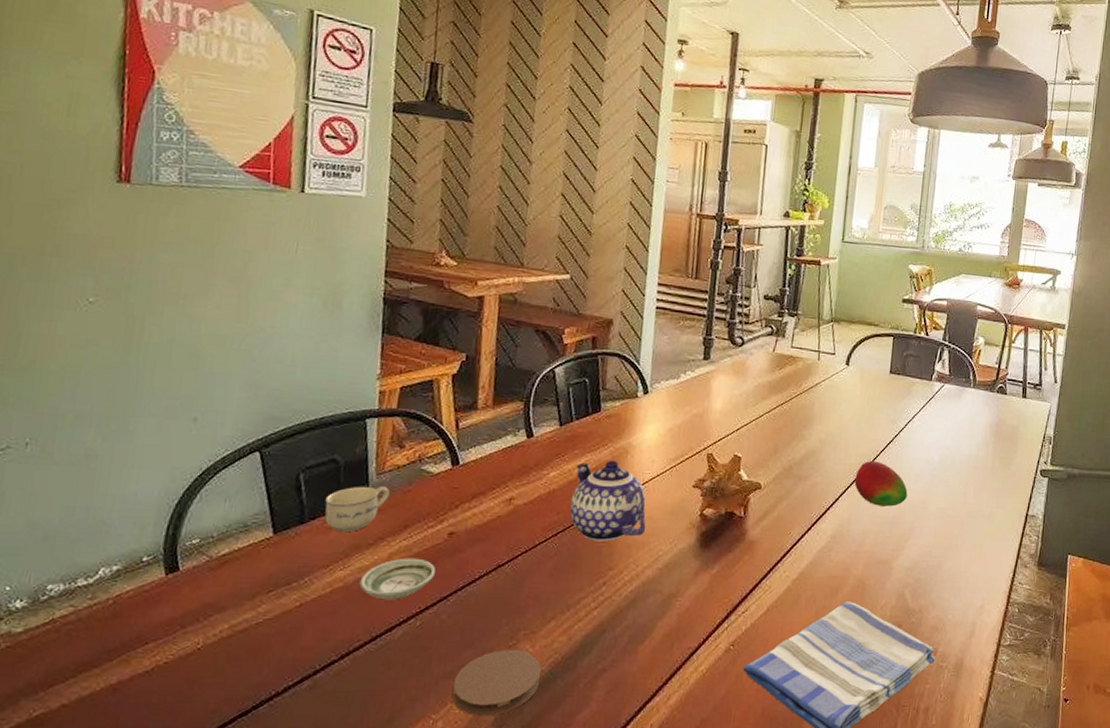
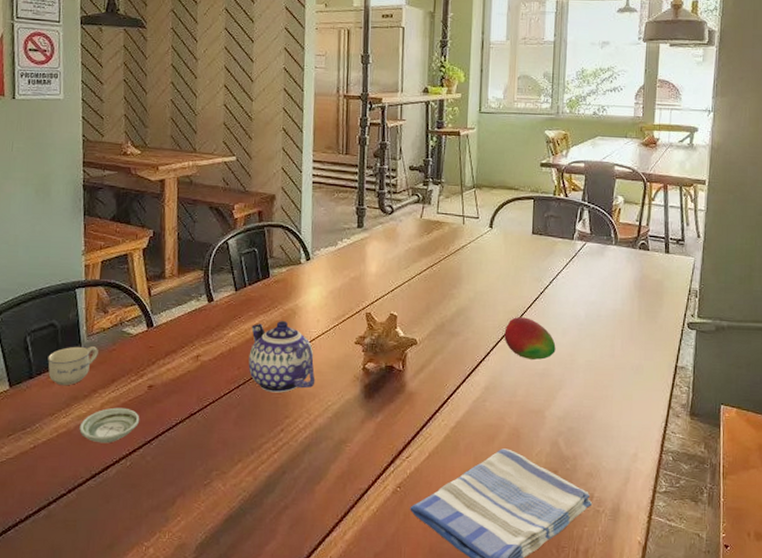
coaster: present [452,650,541,716] -> none [159,488,233,545]

